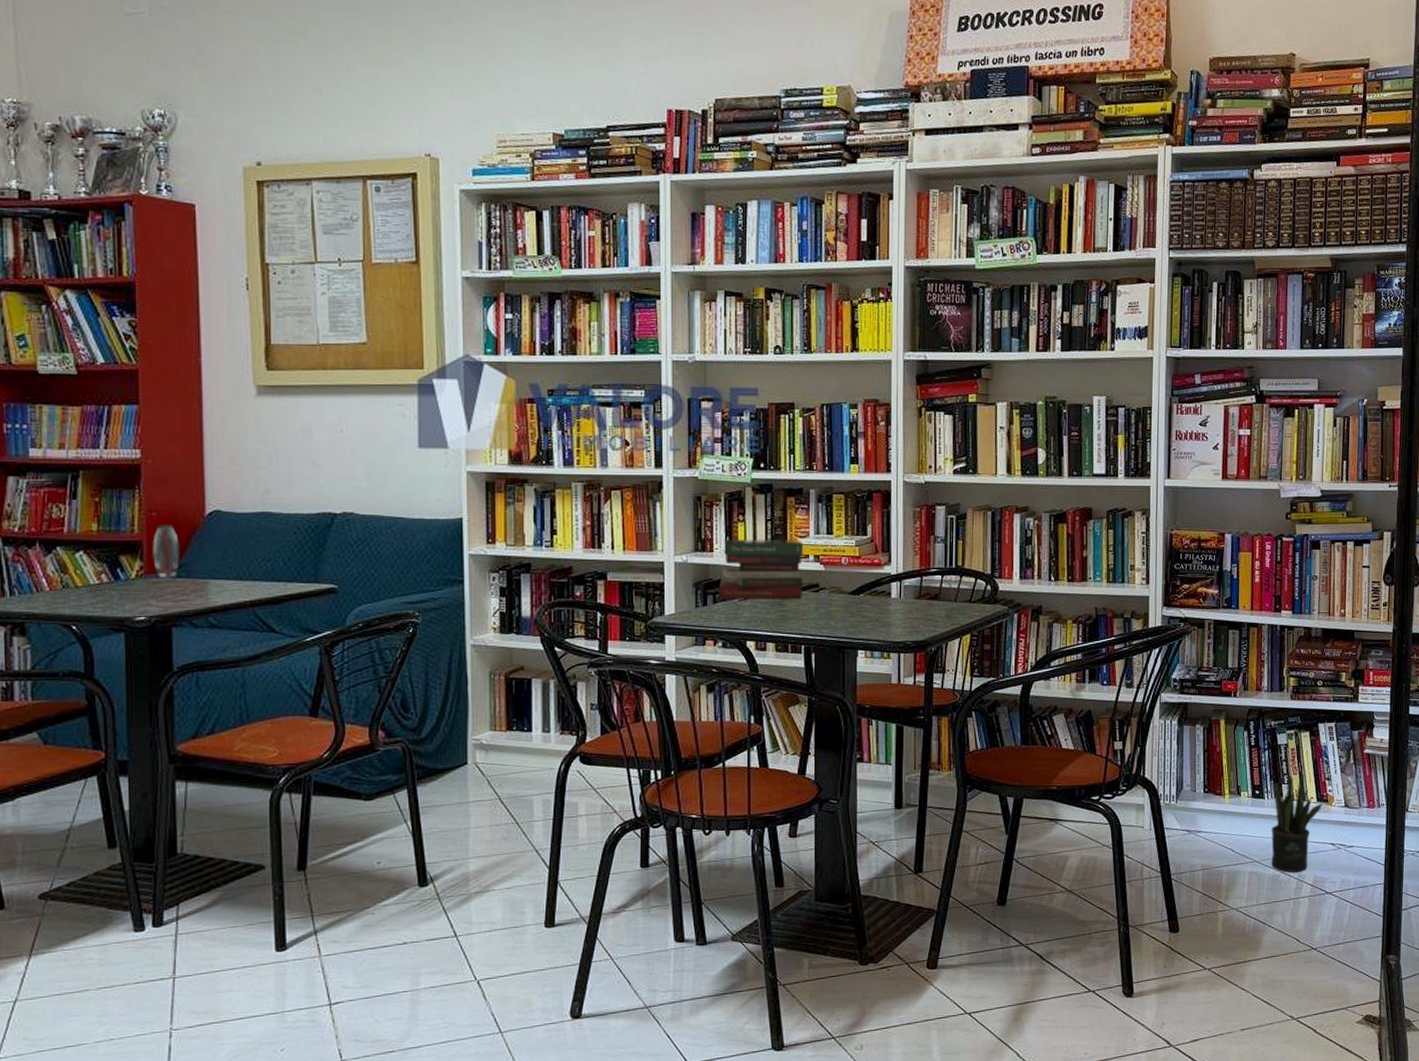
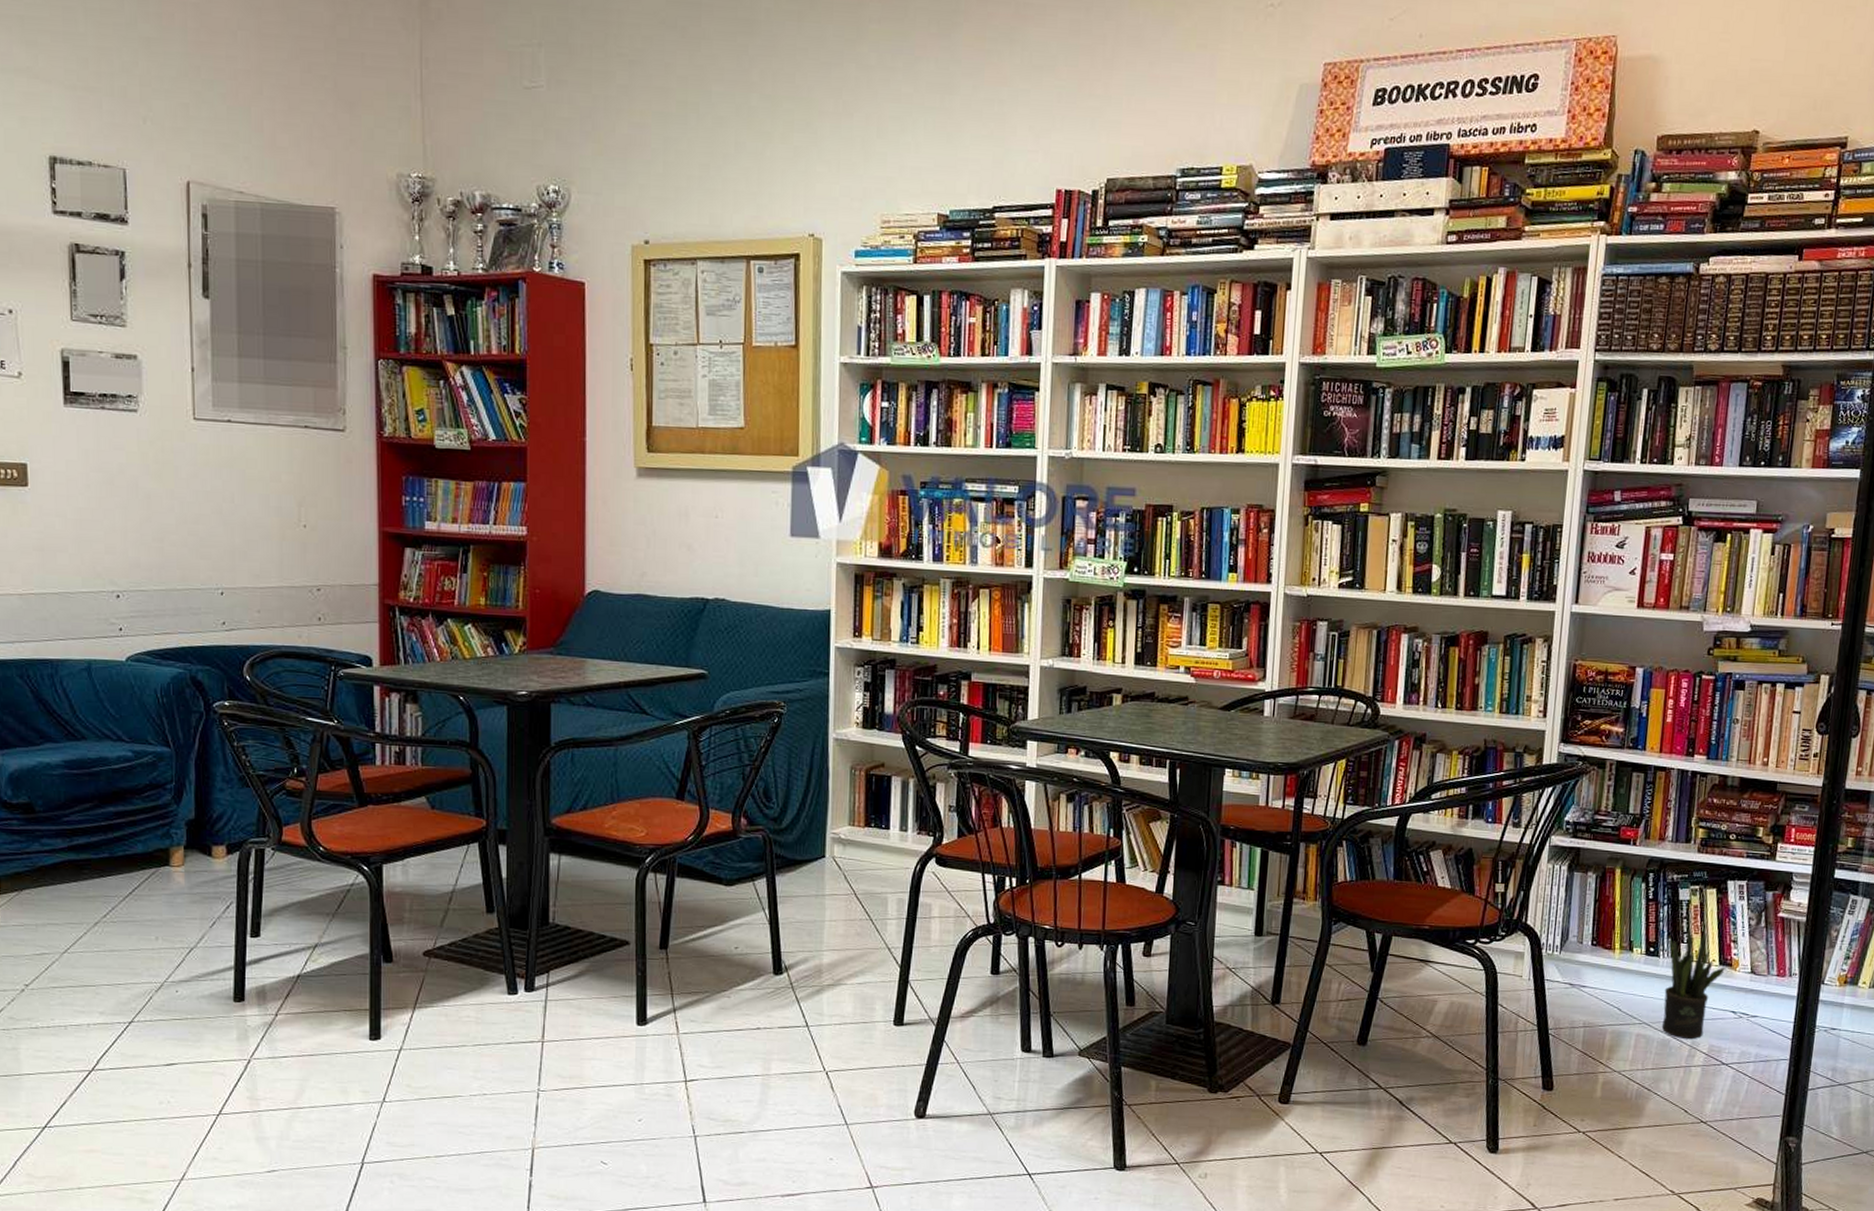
vase: present [152,524,179,577] -> none [535,602,560,654]
books: present [719,539,803,600] -> none [1084,645,1174,713]

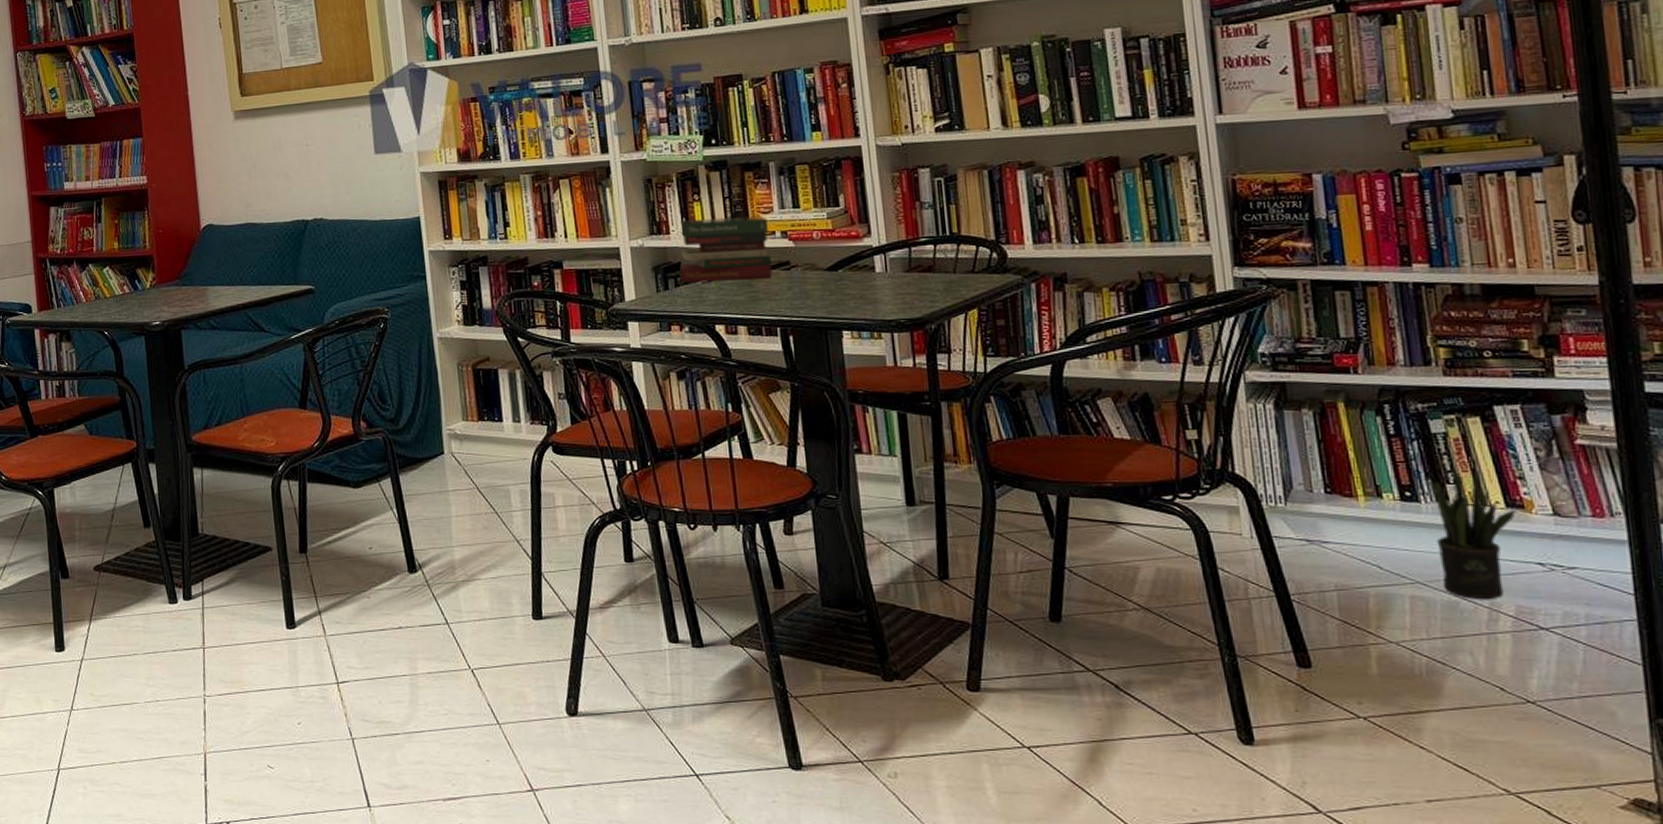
books: none [1084,645,1174,713] -> present [680,216,773,283]

